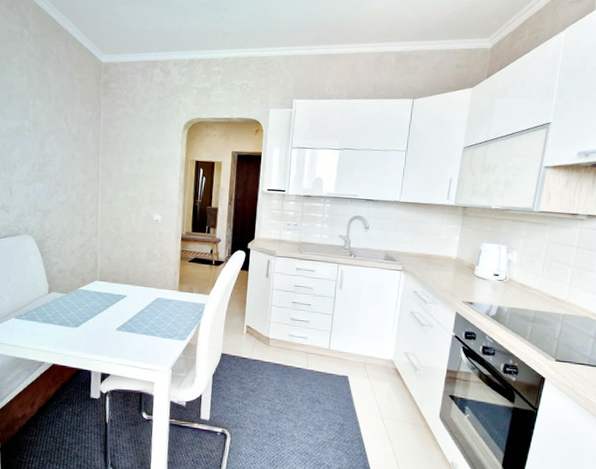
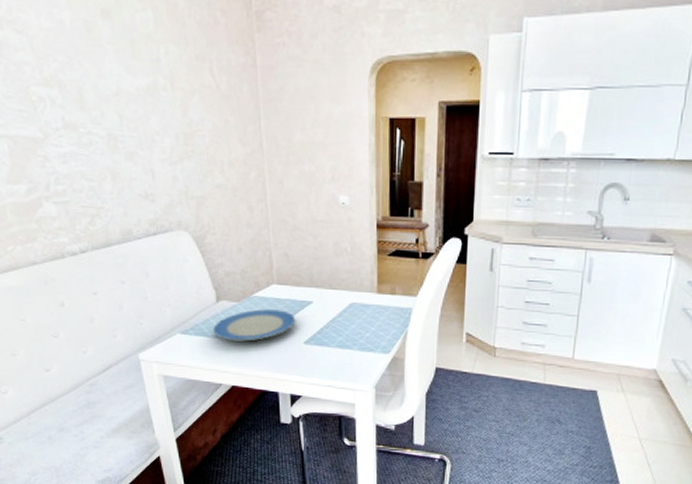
plate: none [42,300,112,326] -> present [213,309,296,341]

